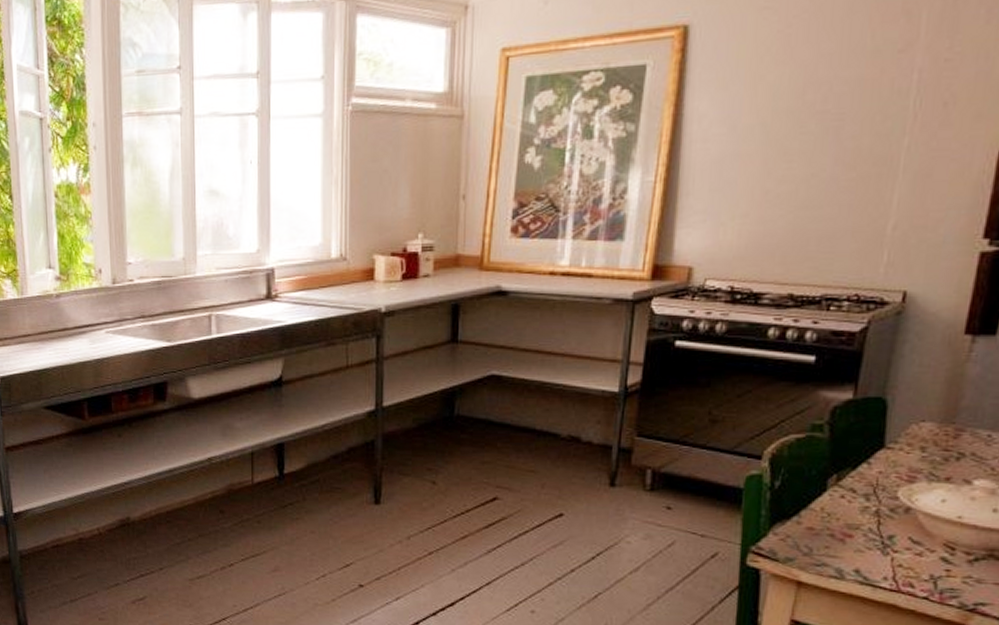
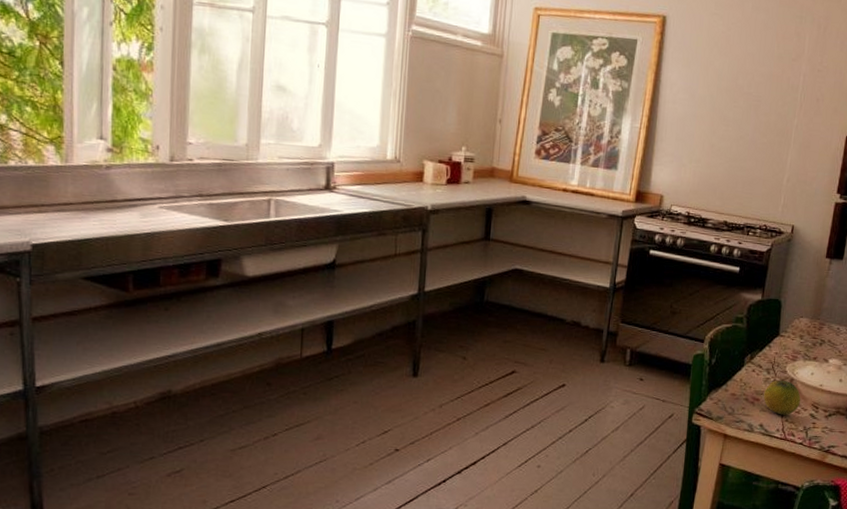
fruit: none [859,509,924,558] -> present [763,380,801,415]

